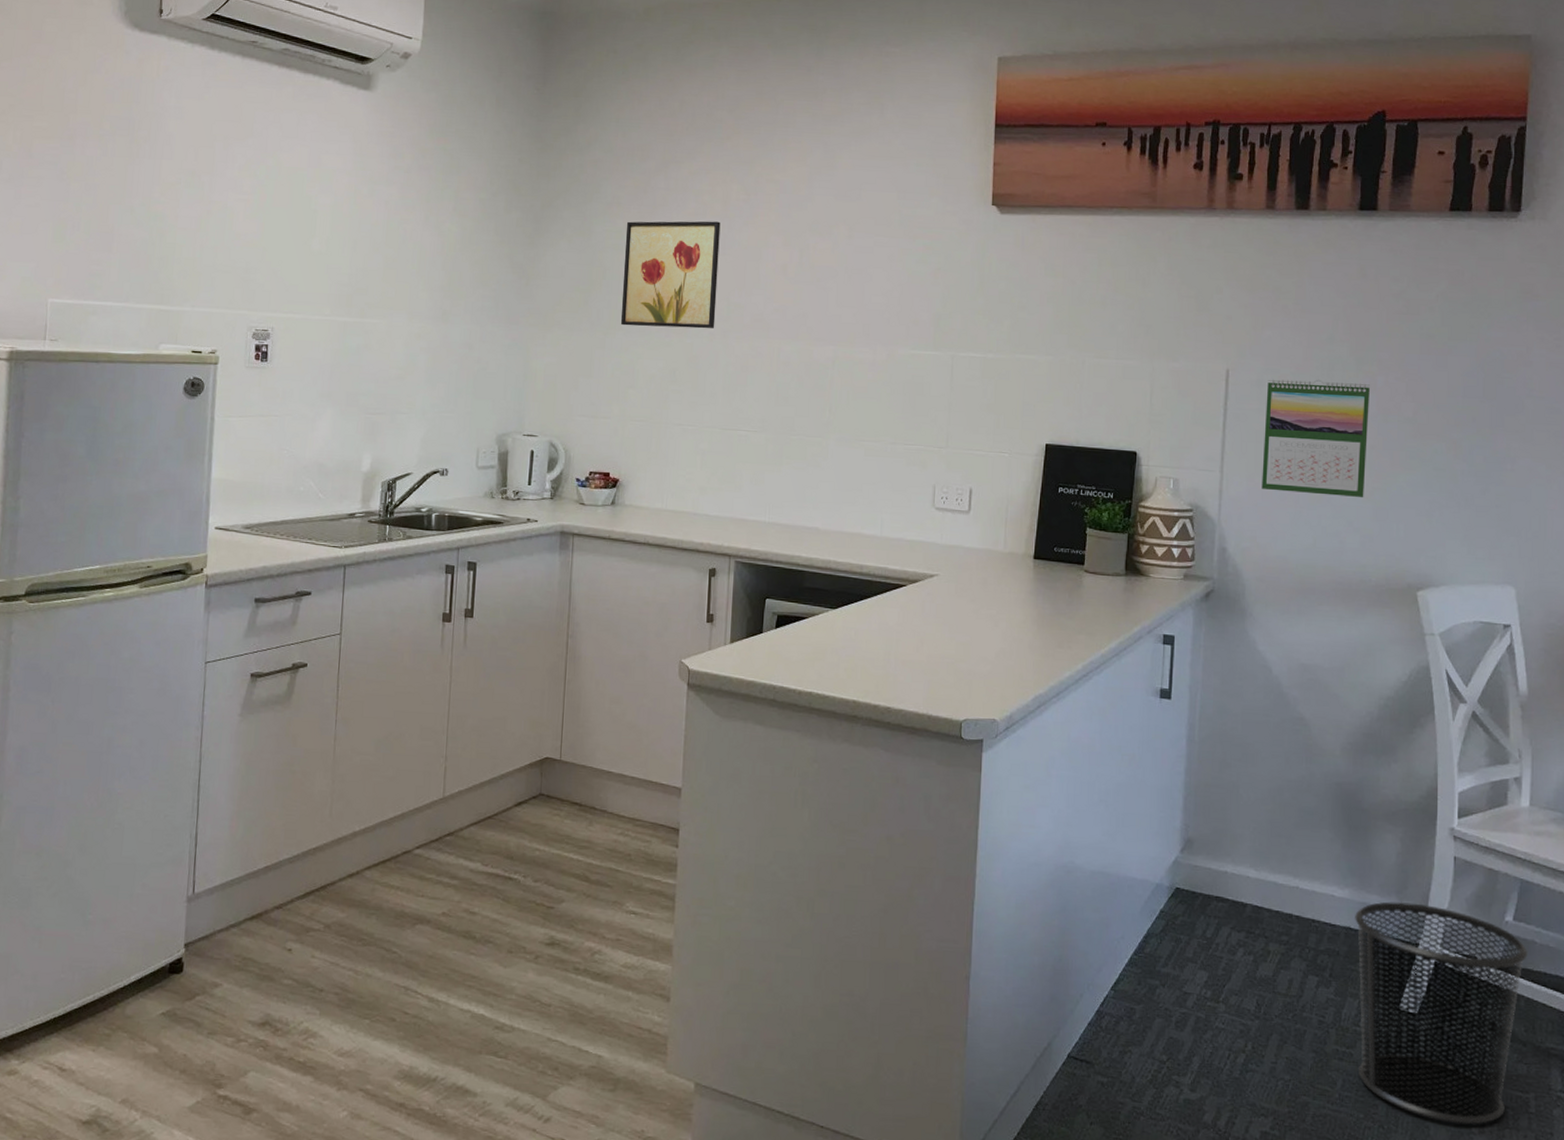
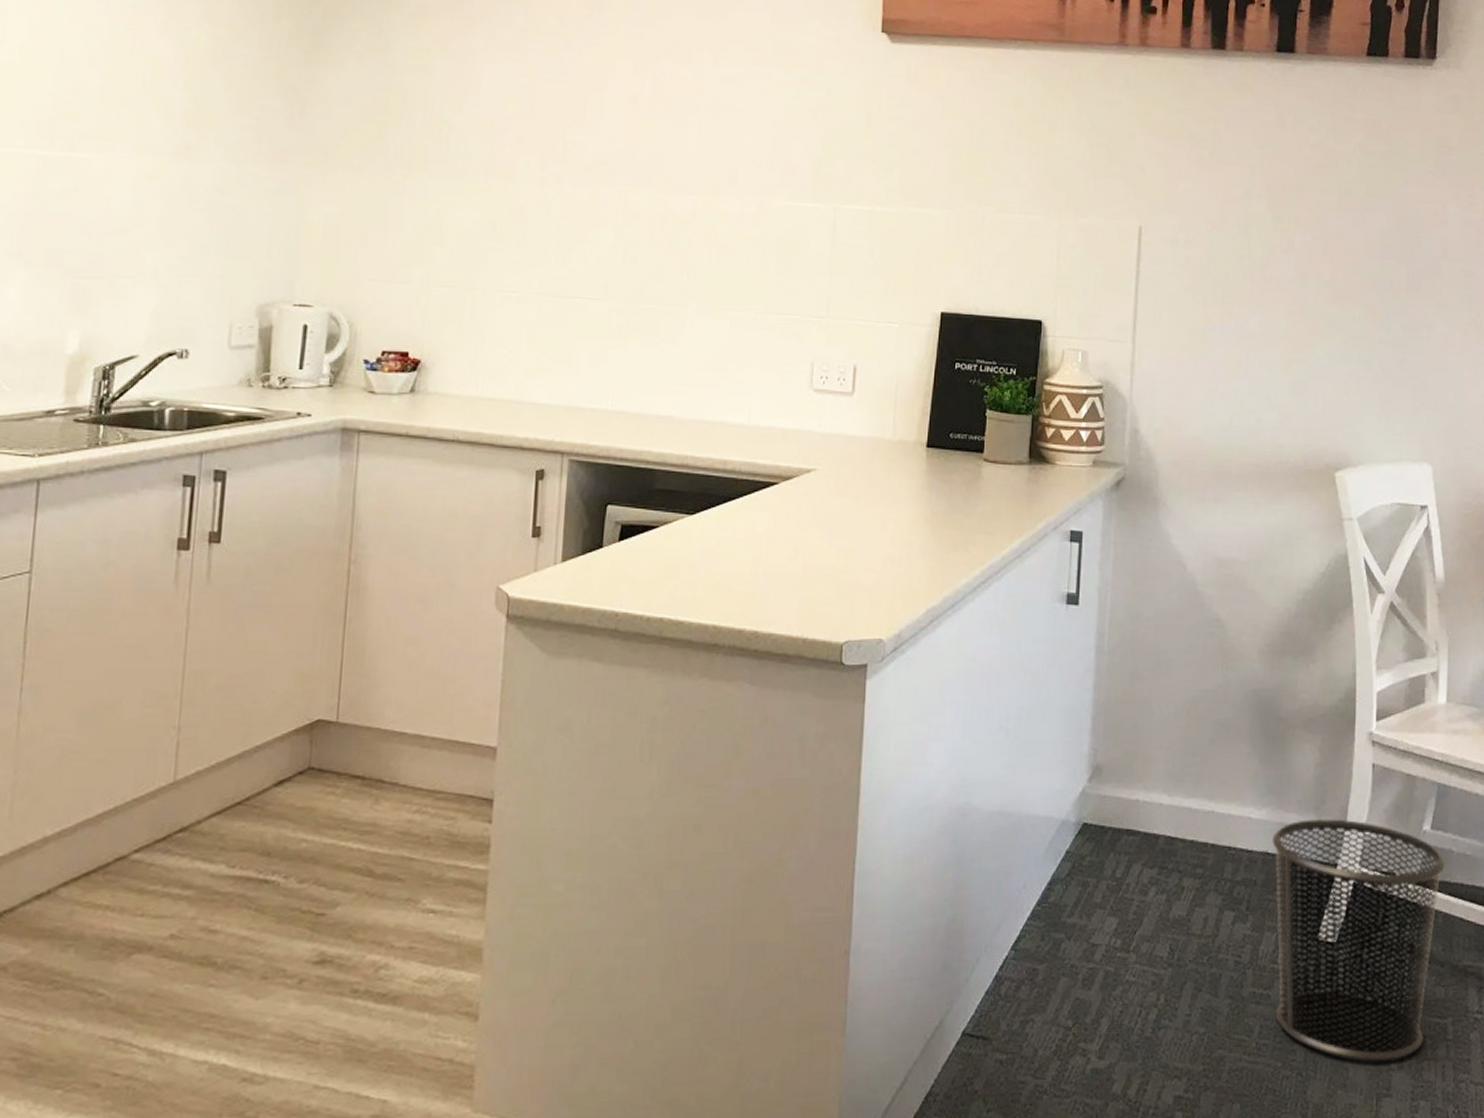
wall art: present [620,221,721,329] -> none [425,36,556,173]
calendar: present [1262,379,1370,498] -> none [1176,238,1287,371]

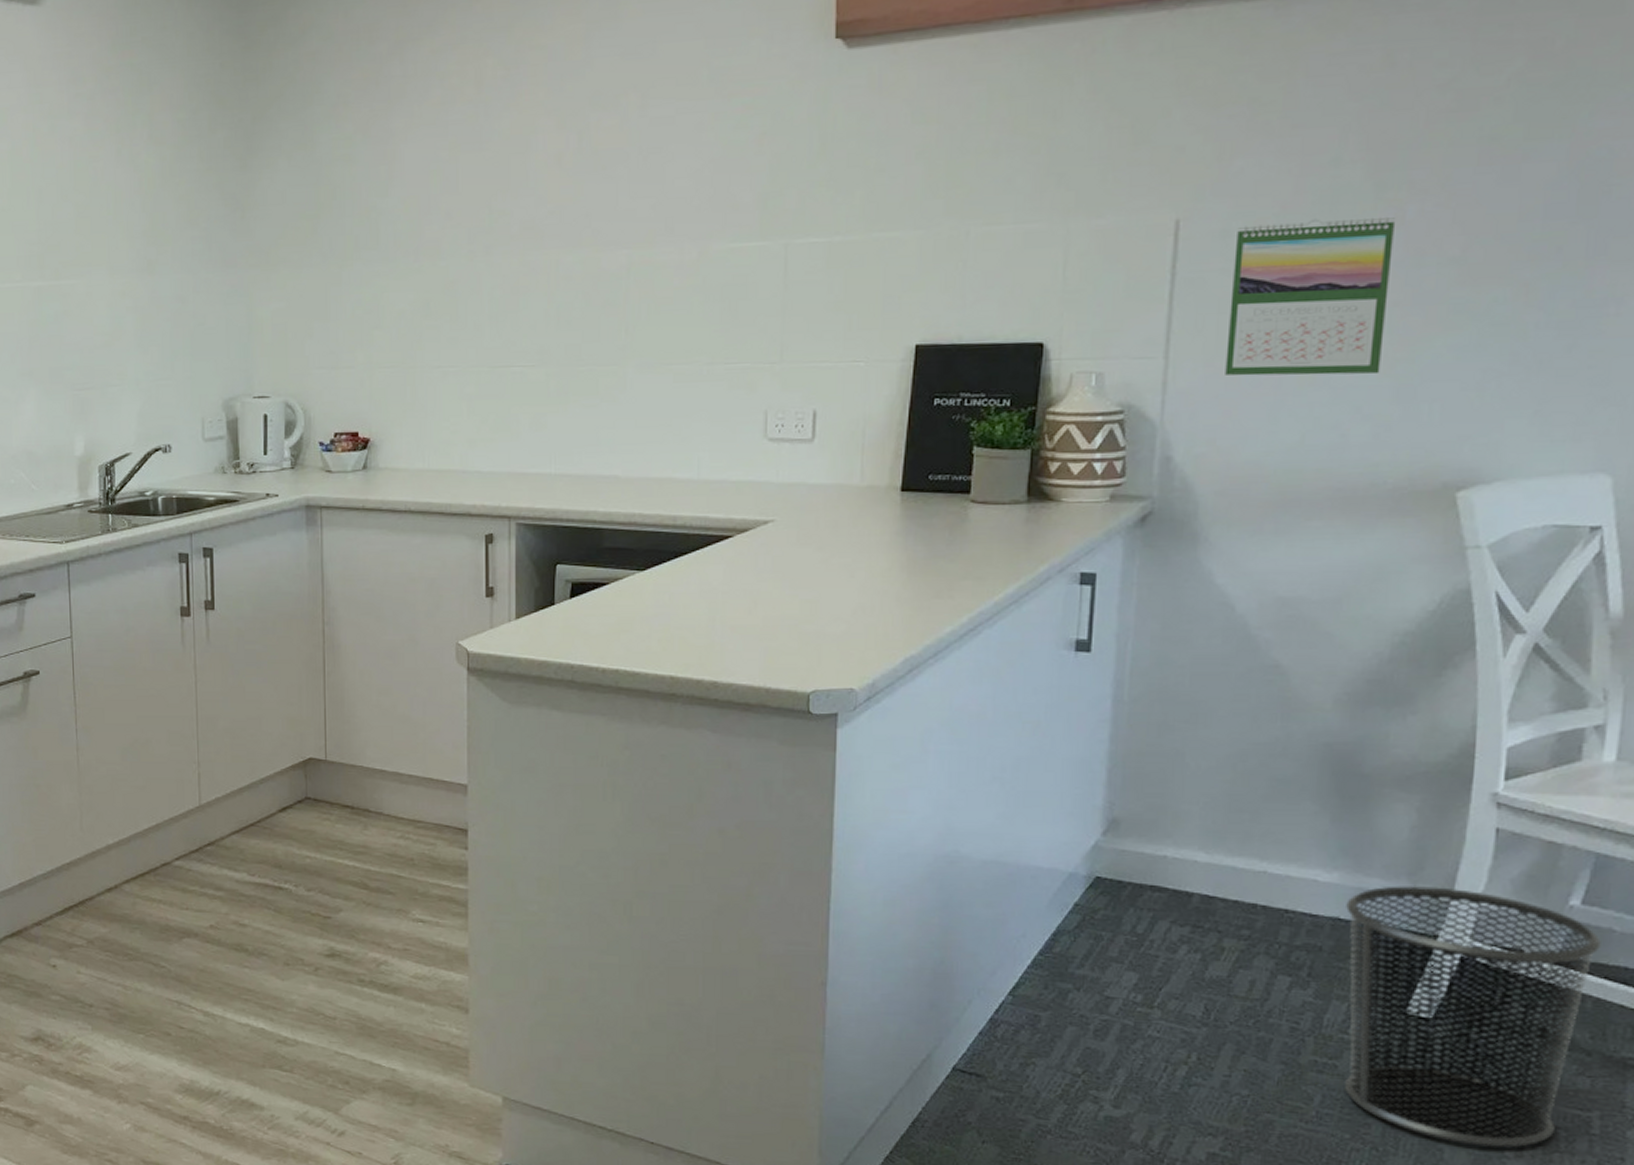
calendar: none [1176,238,1287,371] -> present [1225,218,1395,376]

